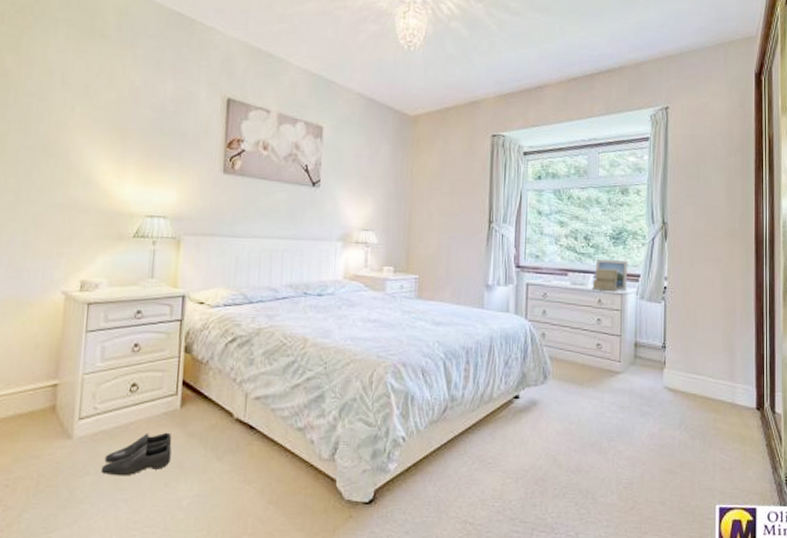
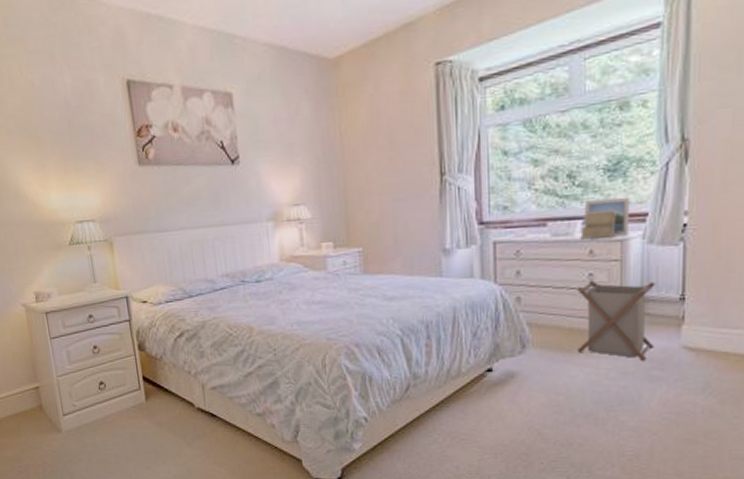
shoe: present [100,432,172,476] -> none [90,423,147,462]
laundry basket: none [586,324,646,397] -> present [577,280,656,361]

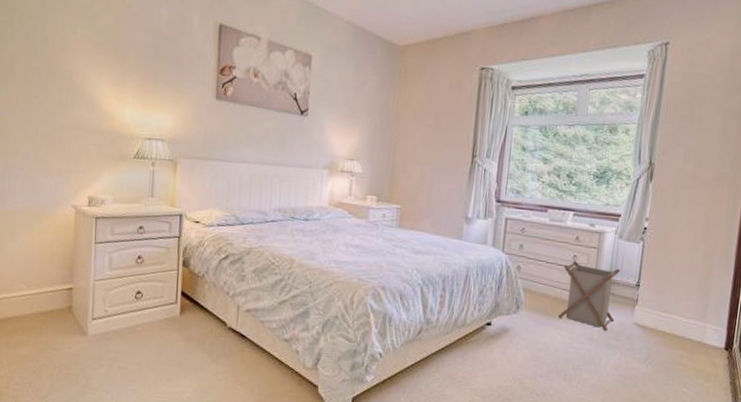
jewelry box: present [580,209,616,241] -> none [570,206,599,230]
picture frame: present [584,198,631,235] -> none [574,198,610,229]

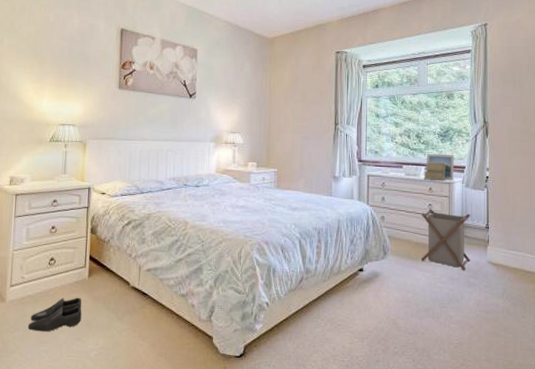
shoe: none [112,335,173,371] -> present [27,297,82,332]
jewelry box: none [570,206,599,230] -> present [424,161,446,181]
picture frame: none [574,198,610,229] -> present [426,154,455,179]

